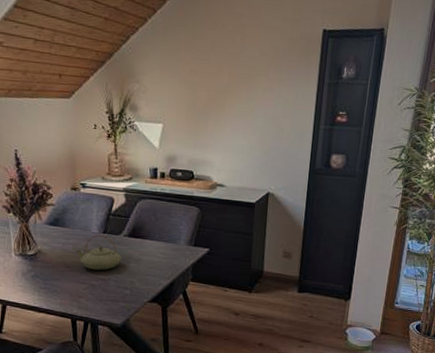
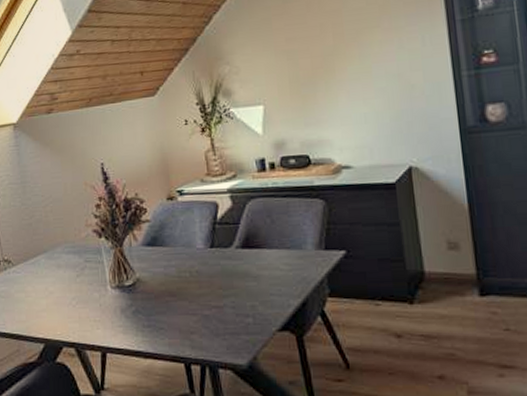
teapot: present [75,234,121,271] -> none [180,250,236,297]

